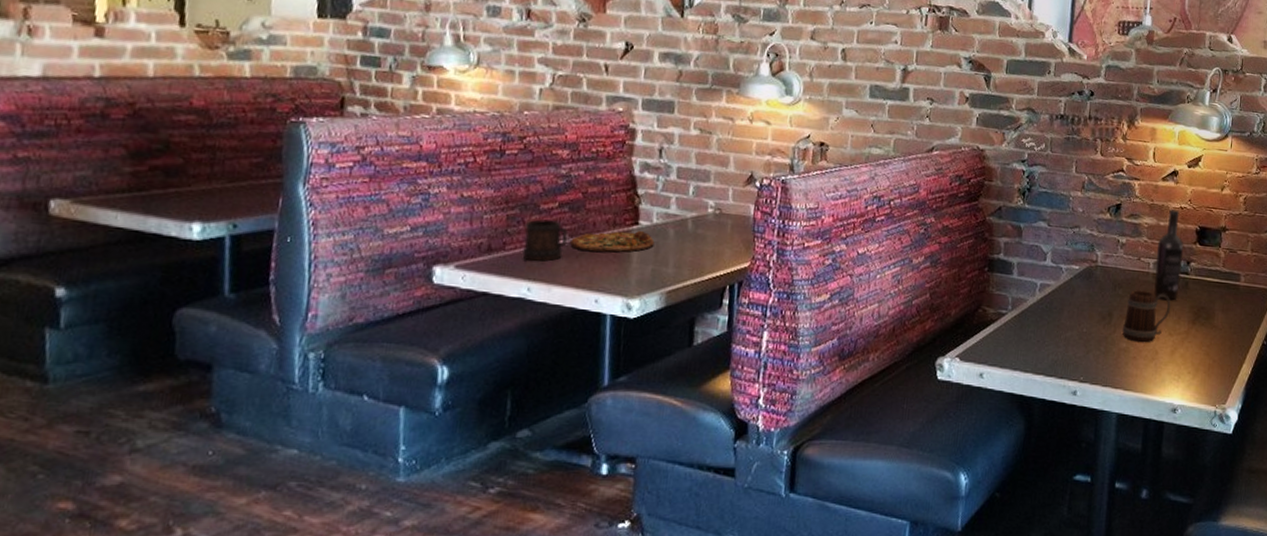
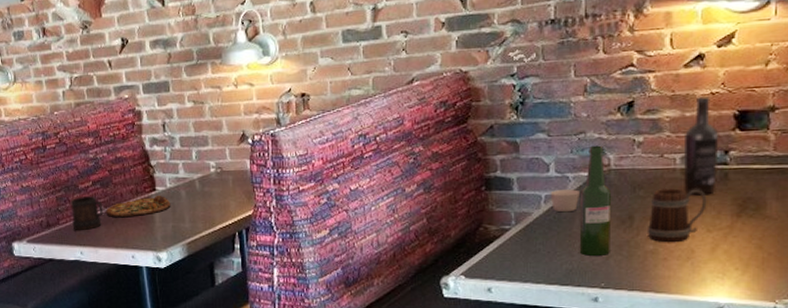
candle: none [1044,279,1071,303] -> present [550,189,581,213]
beer bottle: none [1064,240,1097,349] -> present [579,145,612,256]

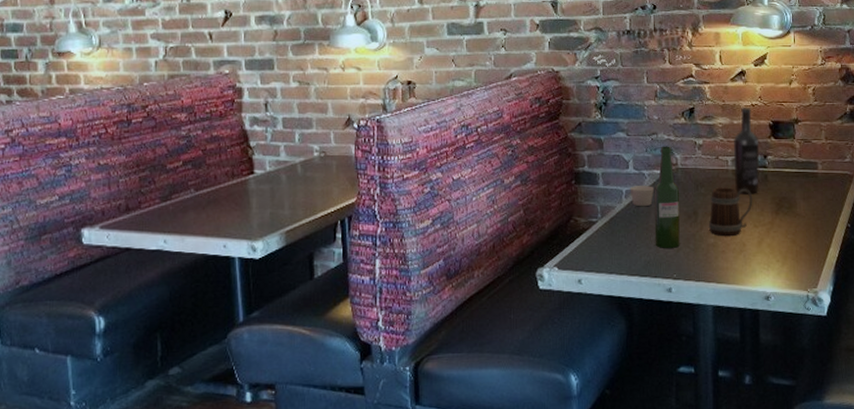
beer mug: present [70,196,104,230] -> none [155,178,194,215]
pizza: present [106,195,171,218] -> none [196,178,270,203]

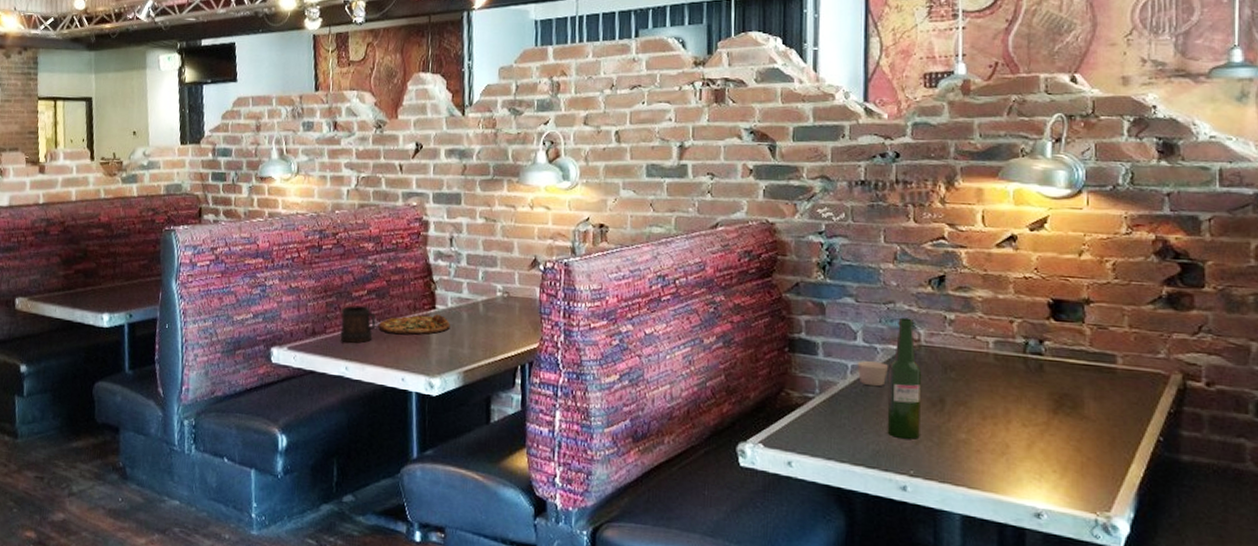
beer mug: none [155,178,194,215] -> present [339,305,376,344]
pizza: none [196,178,270,203] -> present [379,313,451,336]
beer mug: present [708,187,753,236] -> none [958,373,1022,434]
wine bottle: present [733,106,760,194] -> none [996,278,1033,385]

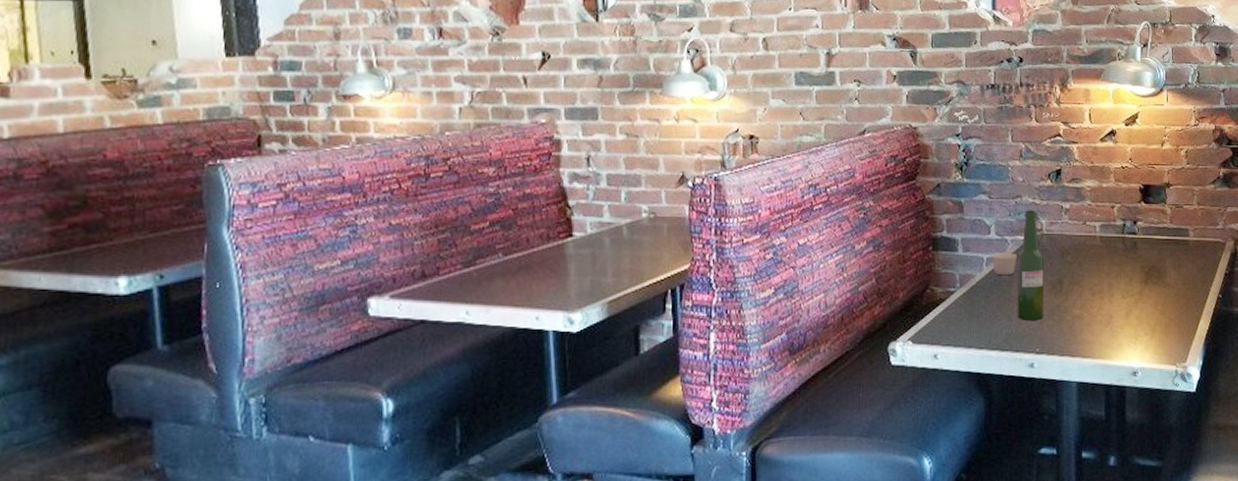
beer mug: present [339,305,376,344] -> none [456,240,502,283]
pizza: present [379,313,451,336] -> none [505,242,591,269]

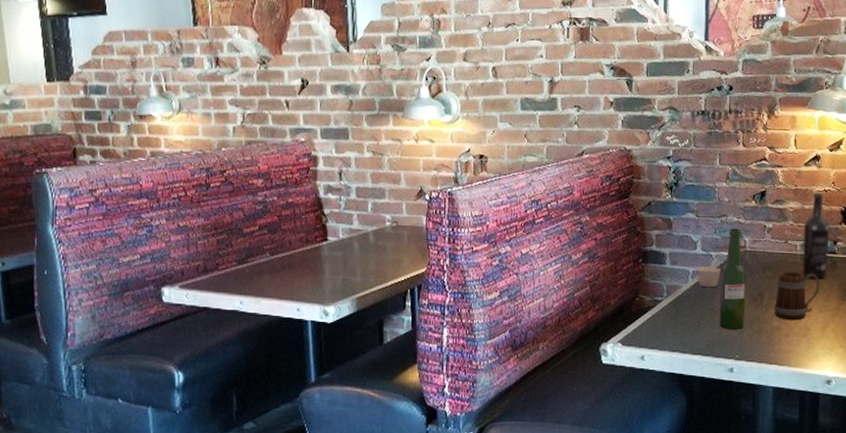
beer mug: none [1074,255,1121,307] -> present [773,271,820,320]
wine bottle: none [1101,169,1129,263] -> present [803,192,830,280]

